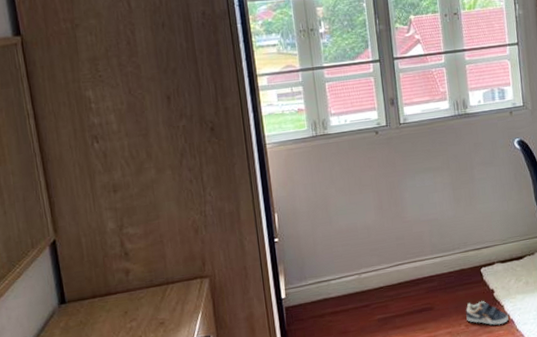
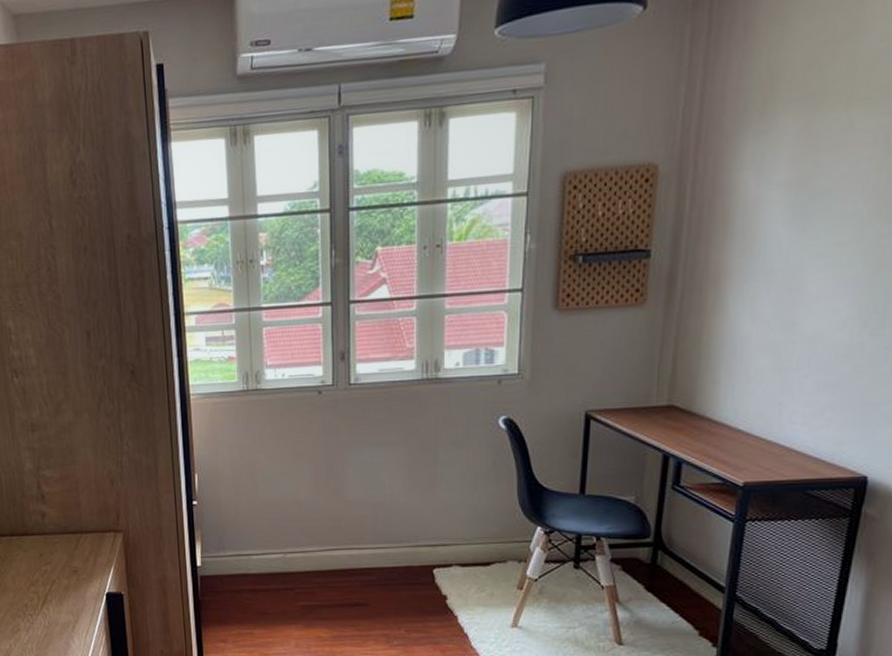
sneaker: present [465,301,509,326] -> none [408,605,462,638]

